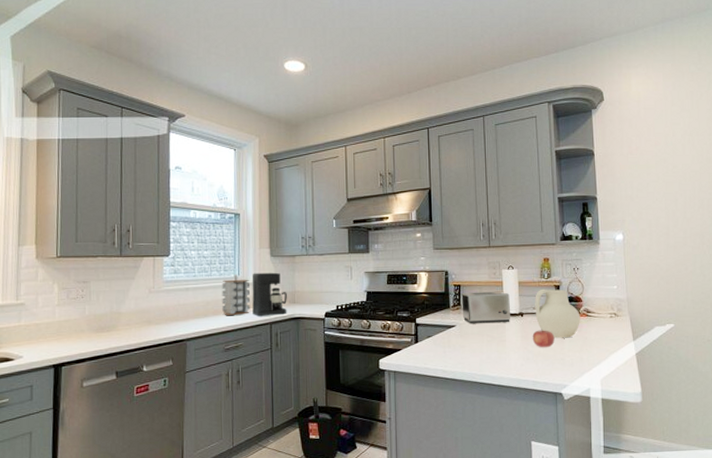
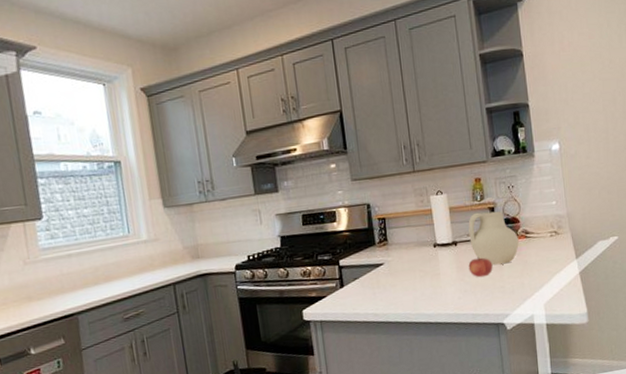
spice rack: present [221,274,251,316] -> none [110,232,148,281]
coffee maker: present [252,272,287,318] -> none [145,225,192,279]
toaster: present [462,291,511,324] -> none [387,220,444,261]

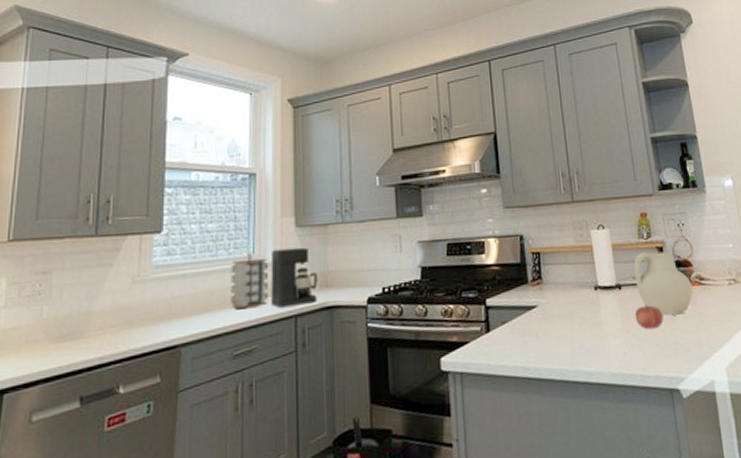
spice rack: none [110,232,148,281] -> present [229,253,269,310]
coffee maker: none [145,225,192,279] -> present [271,247,318,309]

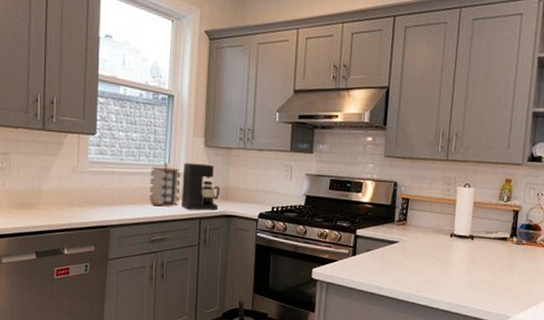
ceramic pitcher: present [633,251,693,316] -> none [487,212,537,268]
fruit: present [634,304,664,330] -> none [479,255,505,276]

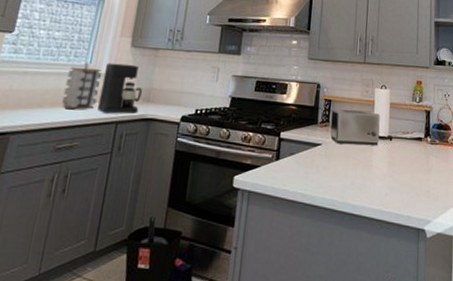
toaster: none [407,207,462,245] -> present [330,108,380,146]

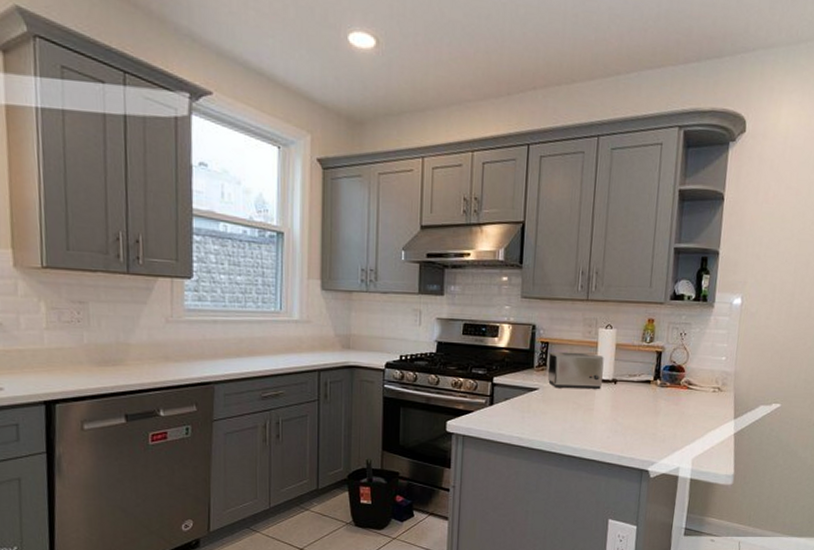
spice rack: present [61,62,102,110] -> none [258,308,295,359]
coffee maker: present [97,63,142,115] -> none [297,308,340,363]

